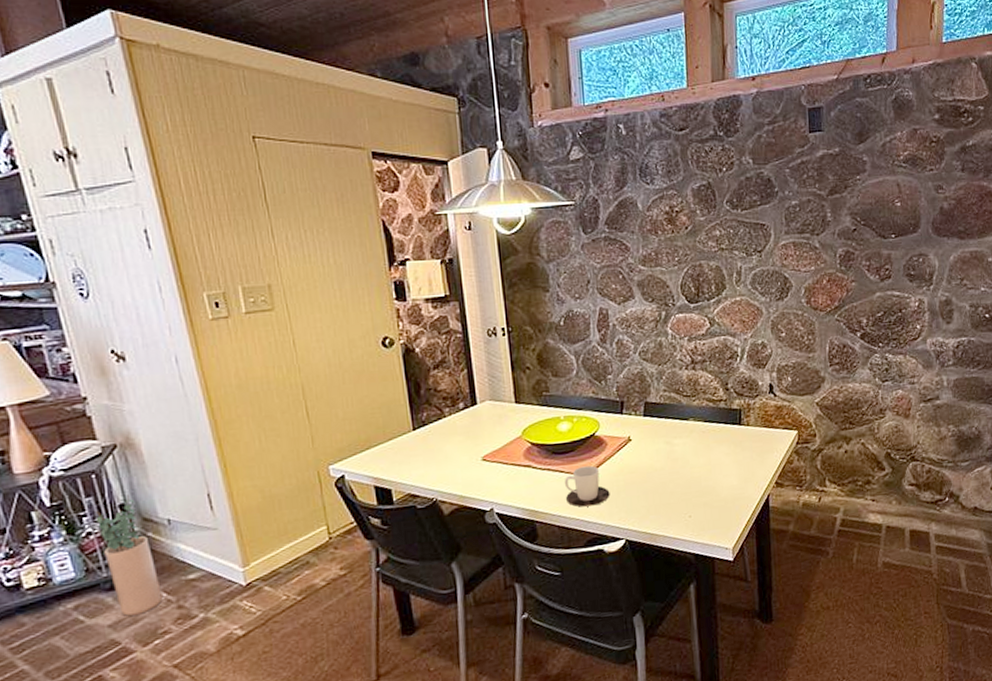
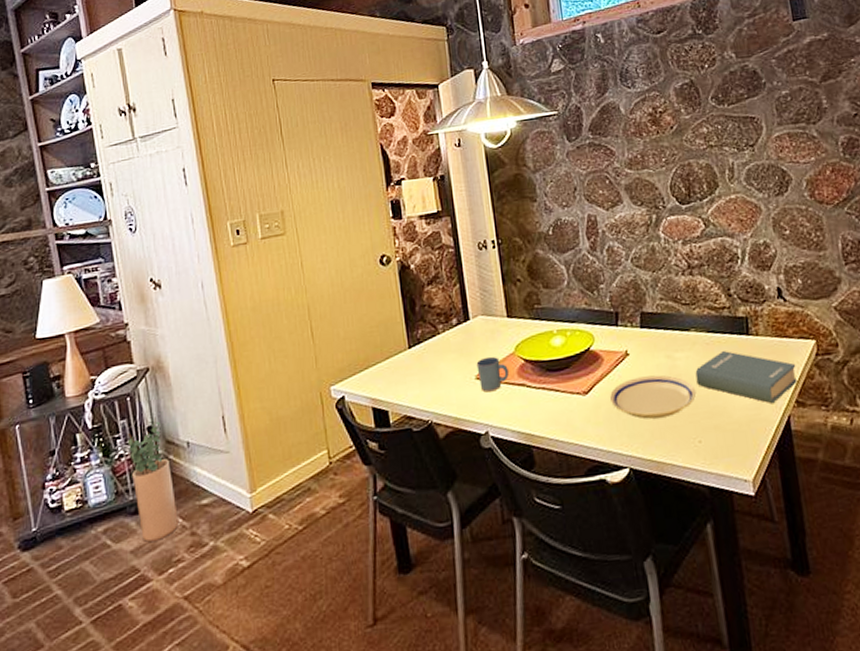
mug: none [483,439,515,473] -> present [476,356,509,393]
cup: present [564,465,610,507] -> none [560,383,610,431]
plate: none [612,458,690,497] -> present [610,375,697,419]
book: none [690,439,779,485] -> present [695,351,797,404]

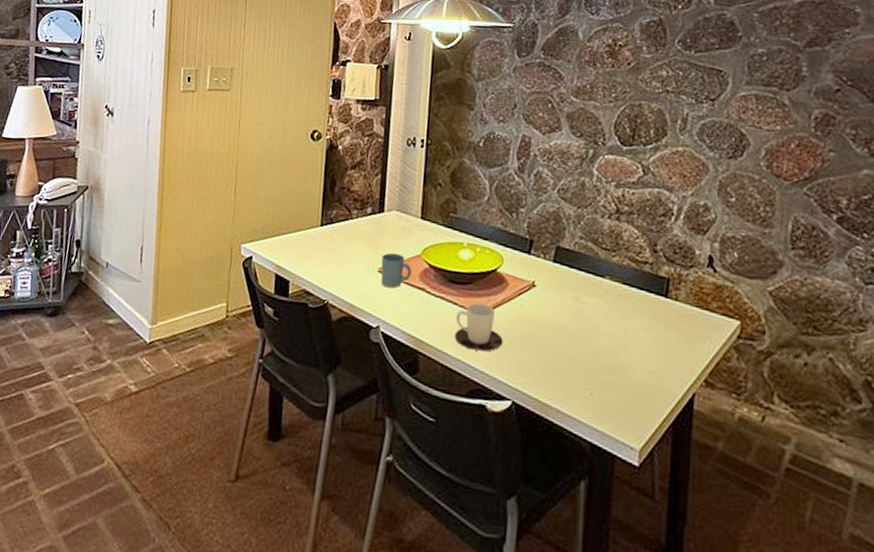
vase: present [127,416,178,543] -> none [52,232,89,346]
cup: none [560,383,610,431] -> present [455,303,503,352]
plate: present [610,375,697,419] -> none [507,311,599,360]
book: present [695,351,797,404] -> none [600,307,713,377]

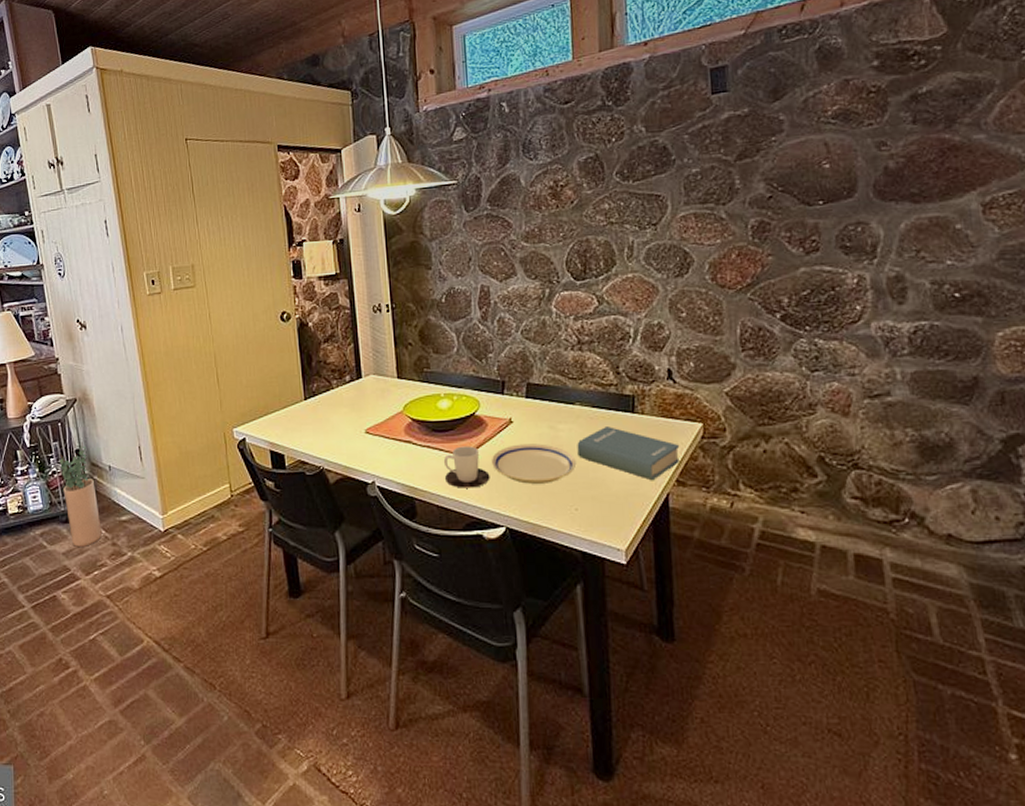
vase: none [52,232,89,346] -> present [59,442,102,548]
mug: present [380,252,412,289] -> none [366,413,396,446]
plate: none [507,311,599,360] -> present [492,444,577,484]
book: none [600,307,713,377] -> present [577,427,680,481]

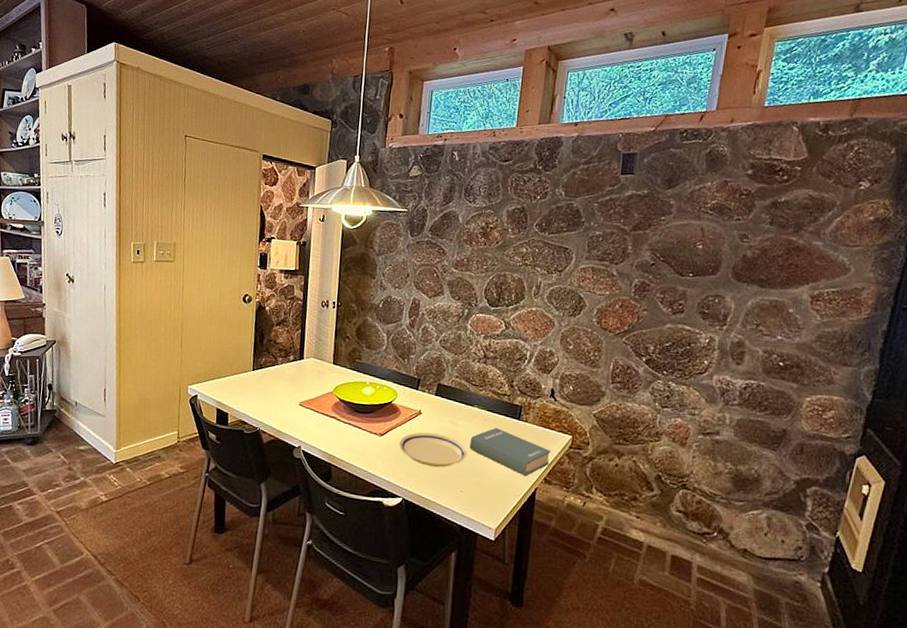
vase: present [59,442,102,548] -> none [32,378,61,468]
cup: present [443,446,490,488] -> none [359,427,396,463]

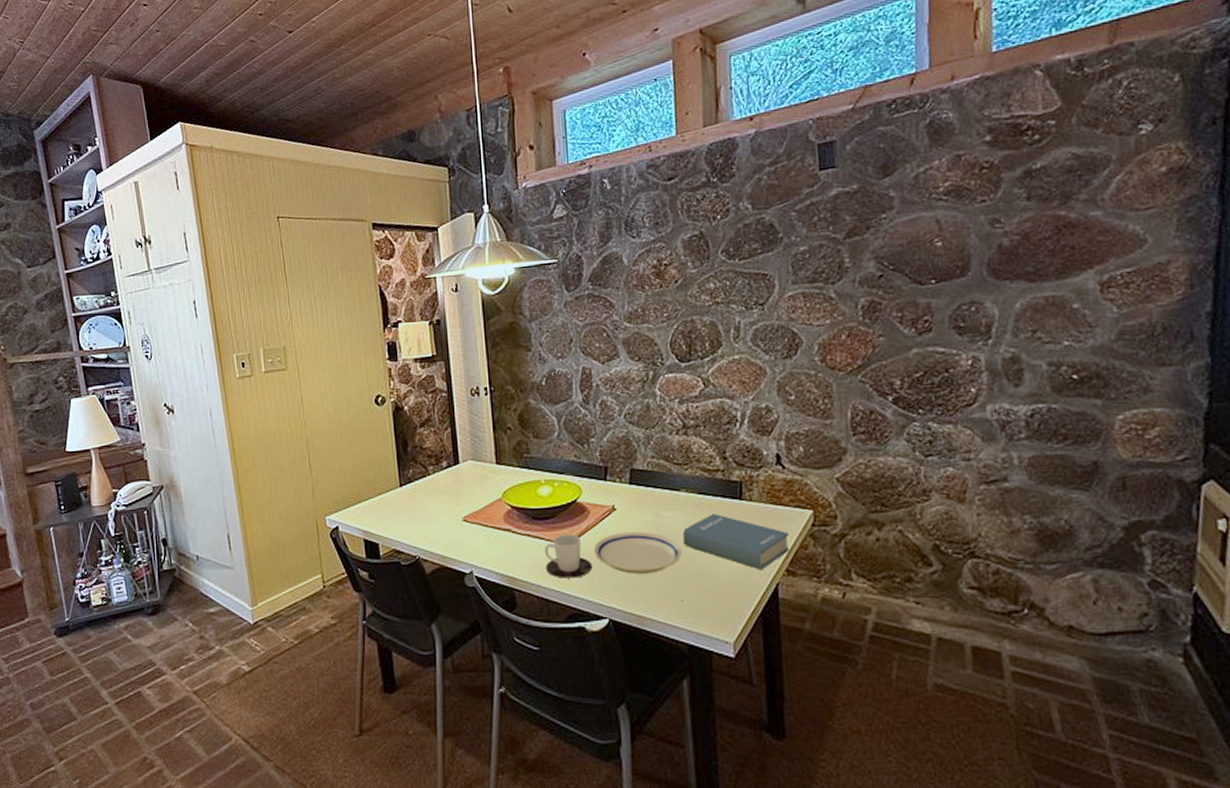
cup: none [359,427,396,463] -> present [544,534,593,578]

